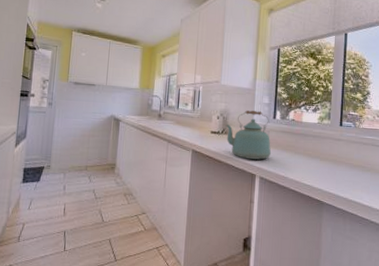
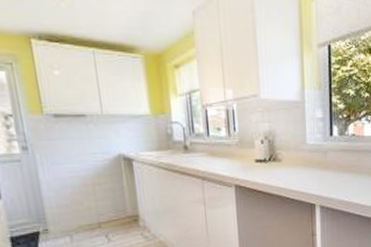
kettle: present [225,110,272,160] -> none [272,128,331,188]

